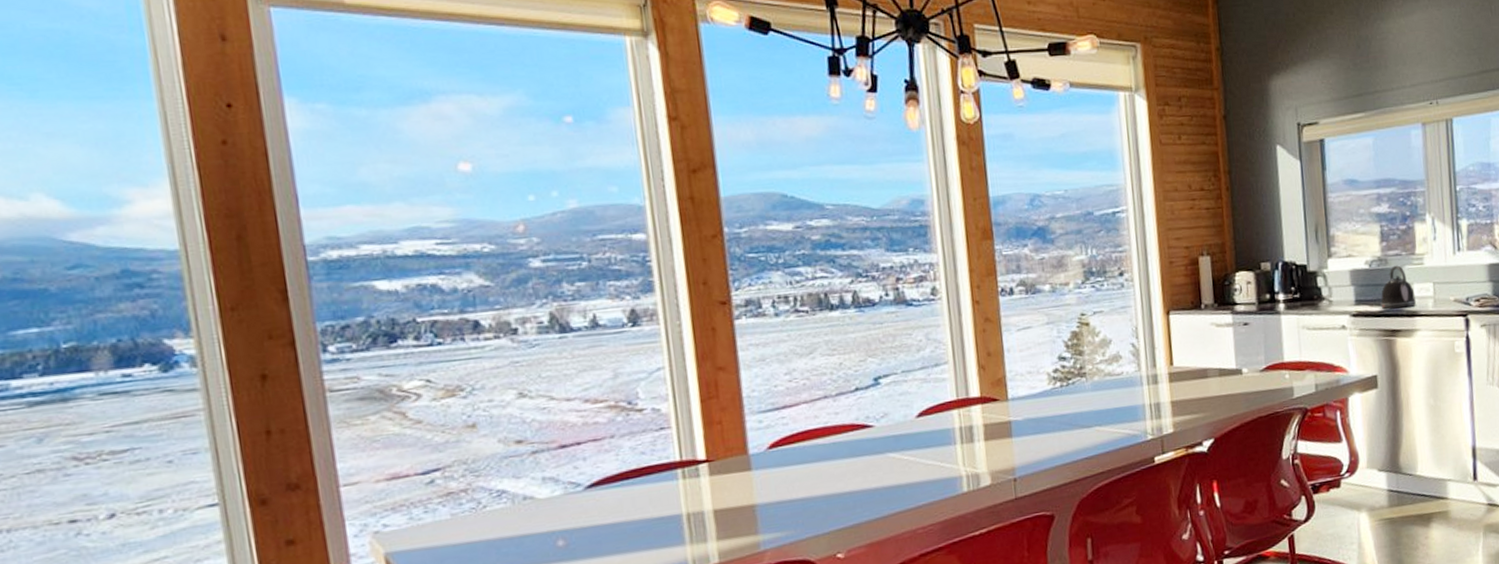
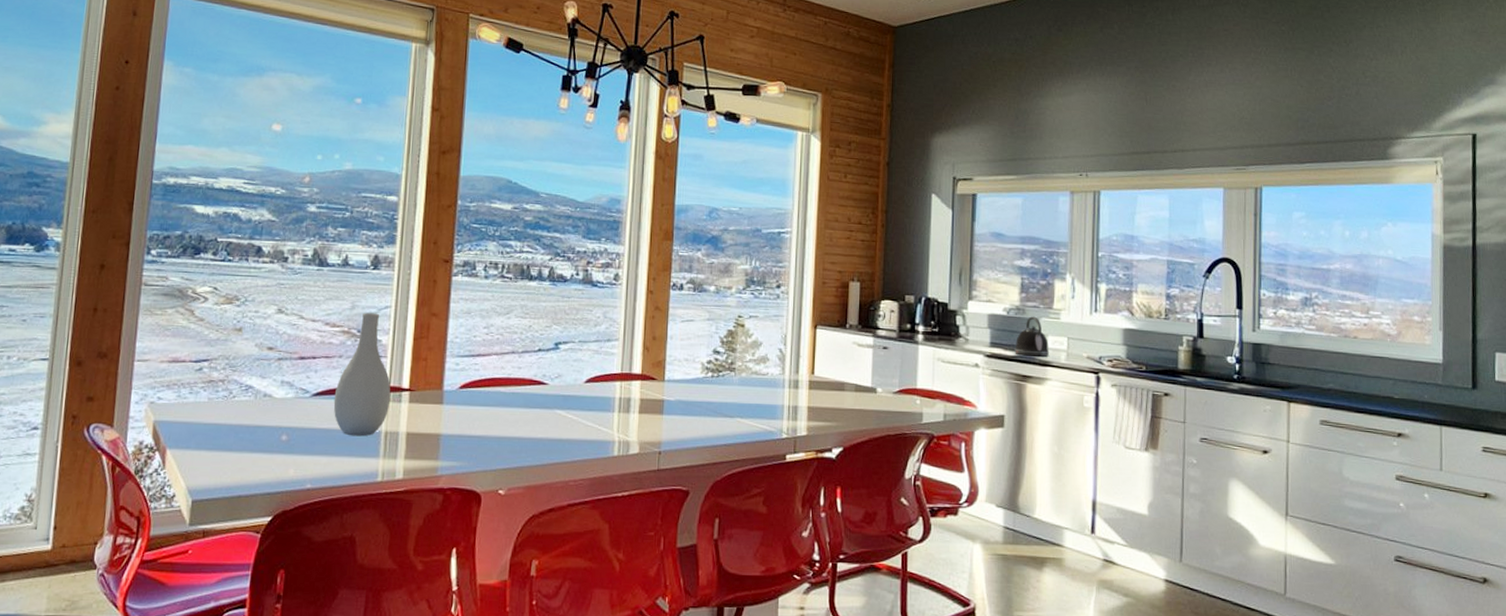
vase: none [613,378,687,526] -> present [333,312,391,437]

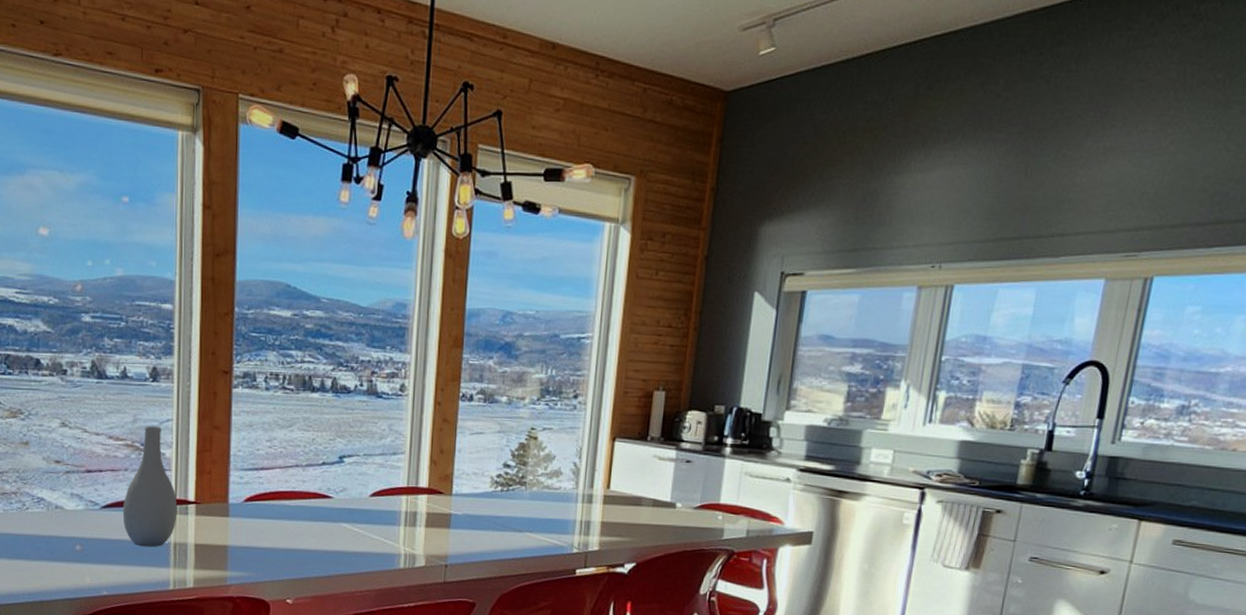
kettle: present [1015,316,1050,357] -> none [832,427,872,471]

